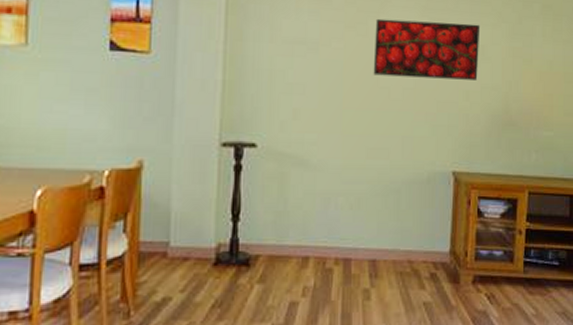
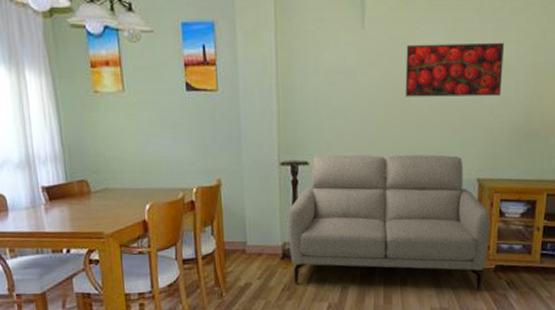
sofa: none [225,136,468,307] -> present [288,154,490,290]

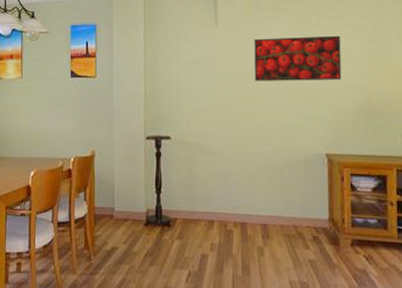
sofa: present [288,154,490,290] -> none [152,130,343,265]

